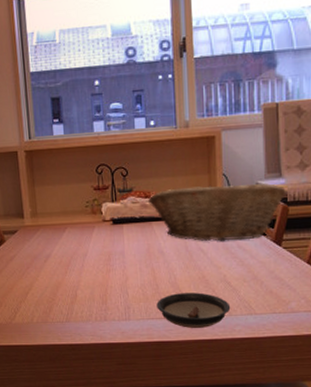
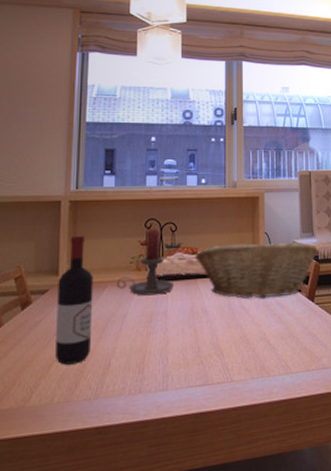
wine bottle: none [24,182,59,293] -> present [55,235,94,365]
candle holder: none [75,174,129,237] -> present [117,229,174,296]
saucer: present [156,292,231,328] -> none [197,353,269,394]

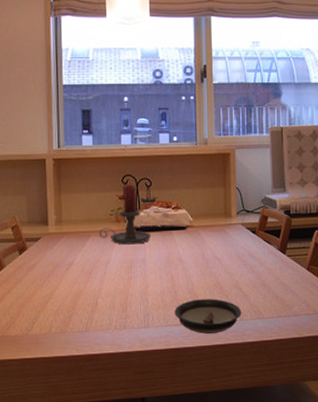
wine bottle: present [55,235,94,365] -> none [48,190,80,302]
fruit basket: present [194,241,318,299] -> none [168,196,289,250]
saucer: none [197,353,269,394] -> present [174,298,242,334]

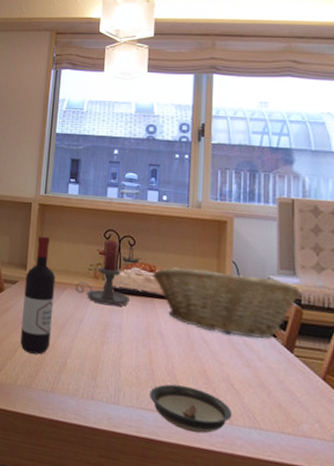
wine bottle: none [48,190,80,302] -> present [20,235,56,355]
fruit basket: none [168,196,289,250] -> present [151,266,300,339]

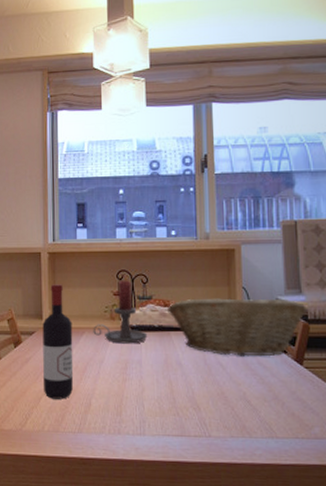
saucer: present [149,384,232,434] -> none [173,409,251,449]

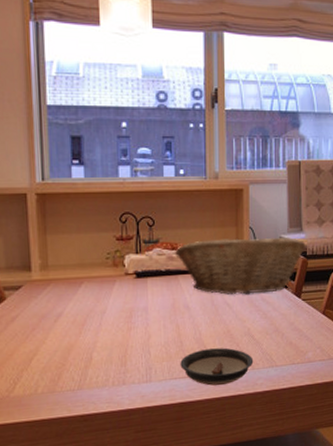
wine bottle: present [42,284,74,399] -> none [31,230,72,358]
candle holder: present [93,280,147,344] -> none [93,223,153,292]
saucer: none [173,409,251,449] -> present [180,347,254,386]

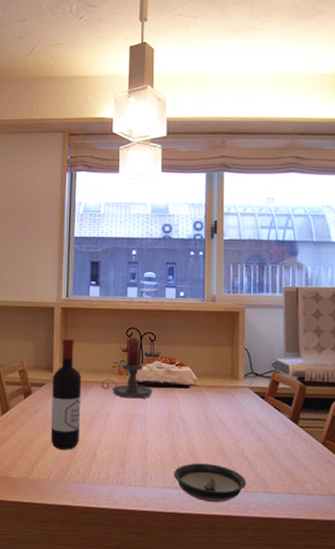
wine bottle: none [31,230,72,358] -> present [51,338,82,450]
candle holder: none [93,223,153,292] -> present [101,337,152,399]
fruit basket: present [174,236,306,295] -> none [172,357,304,416]

